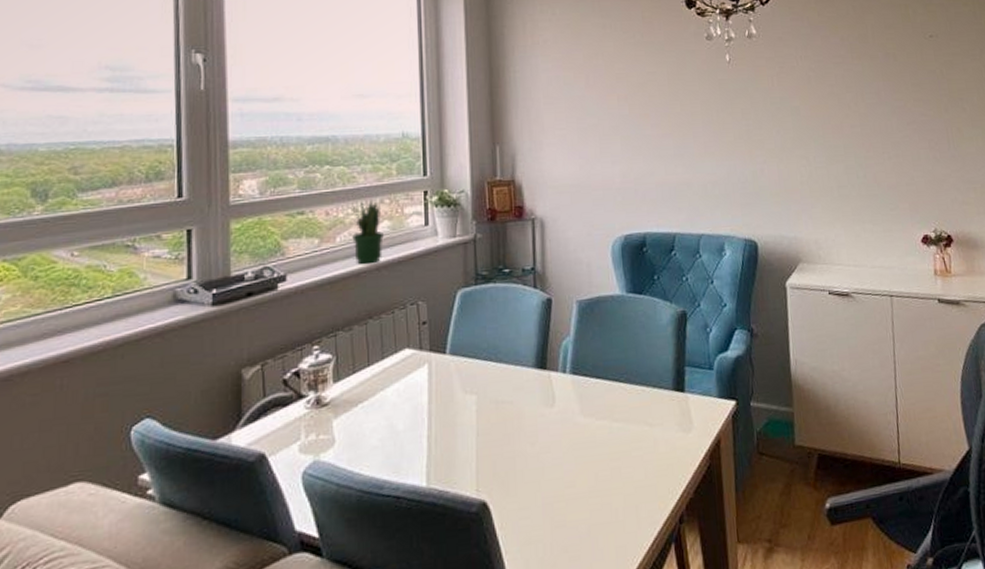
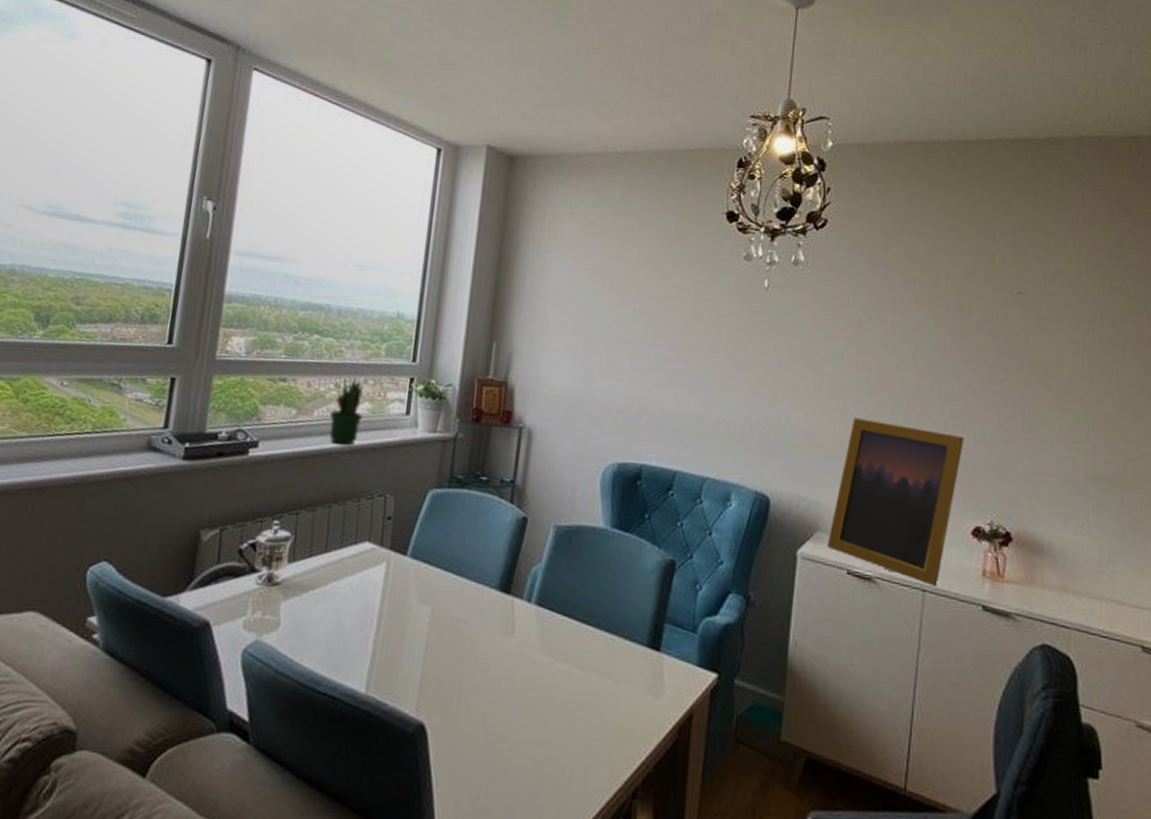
picture frame: none [809,161,906,291] -> present [828,417,964,586]

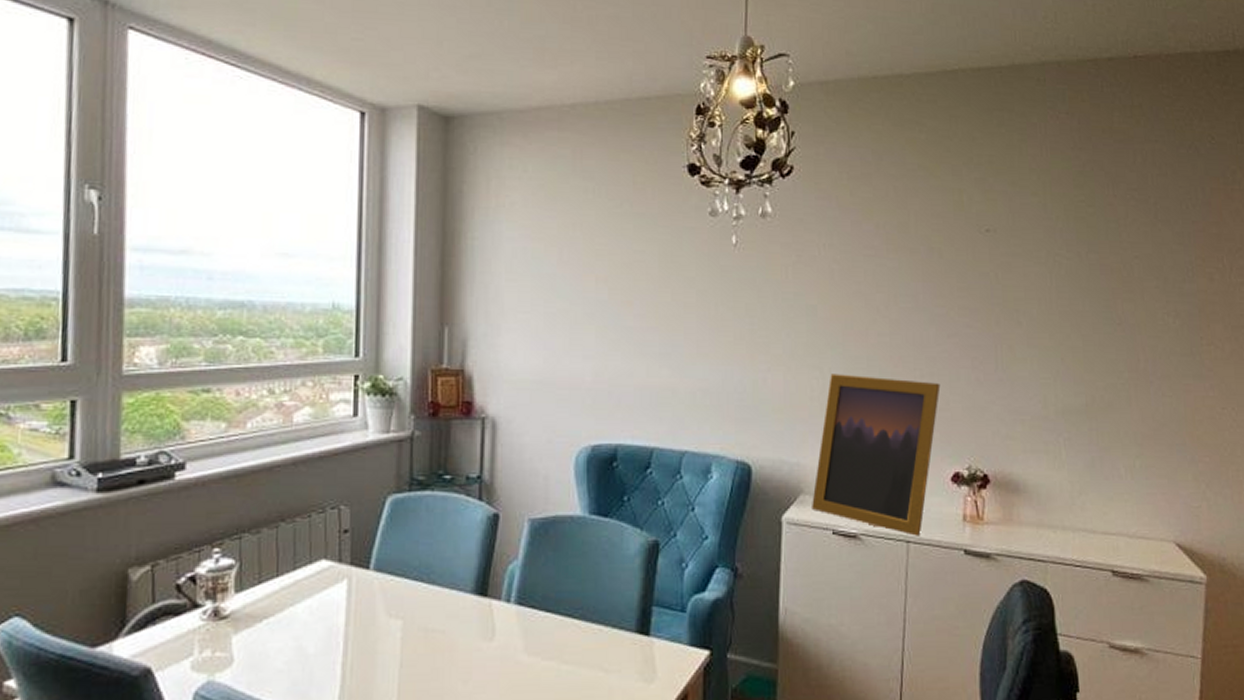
planter: present [329,378,364,445] -> none [266,381,304,456]

